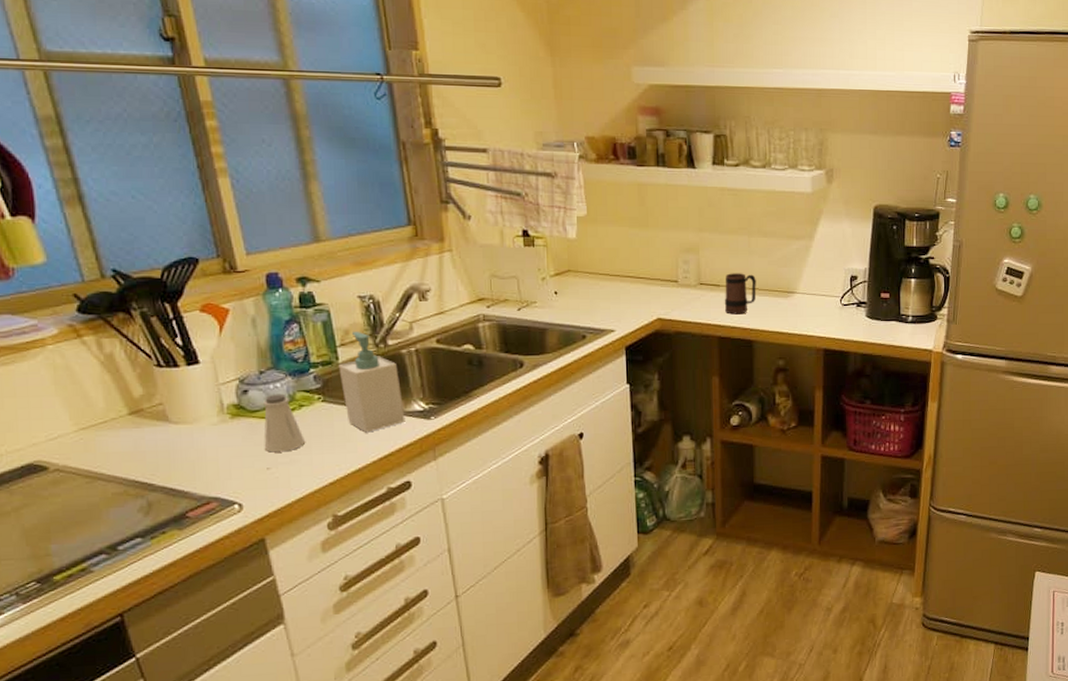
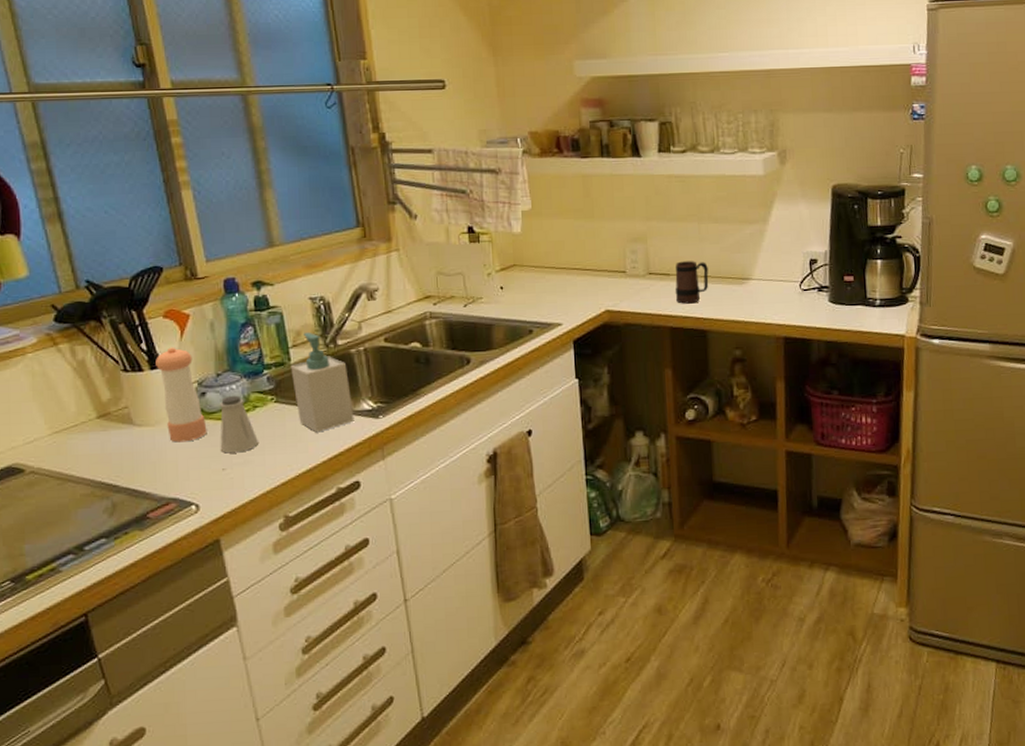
pepper shaker: none [192,343,250,441] -> present [156,347,207,443]

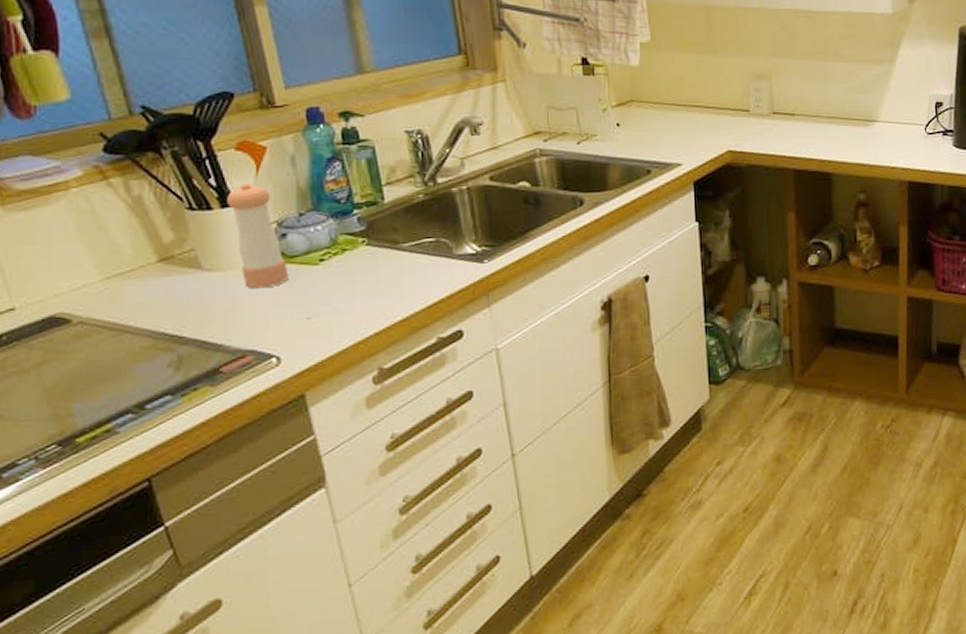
saltshaker: present [220,395,258,454] -> none [303,237,348,301]
soap bottle: present [290,333,355,433] -> none [384,169,457,278]
mug: present [675,261,709,304] -> none [799,101,834,146]

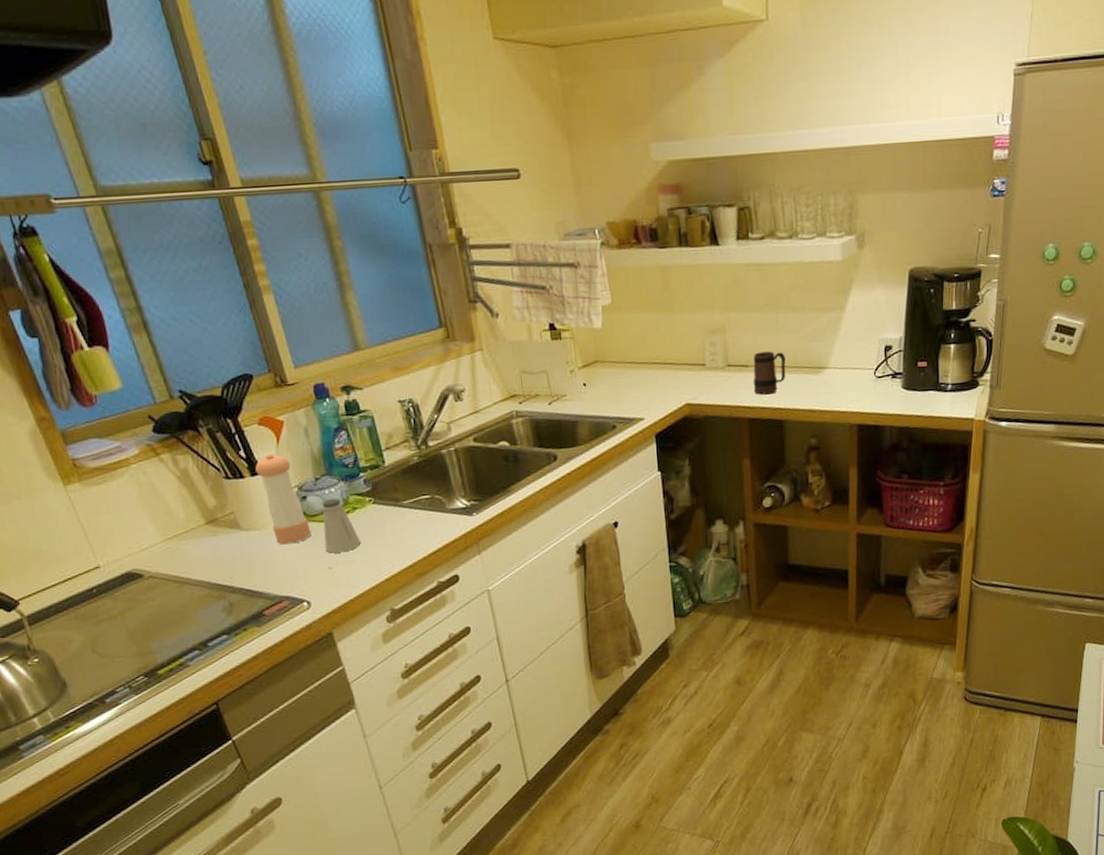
saltshaker: none [303,237,348,301] -> present [321,498,361,553]
mug: none [799,101,834,146] -> present [753,351,786,395]

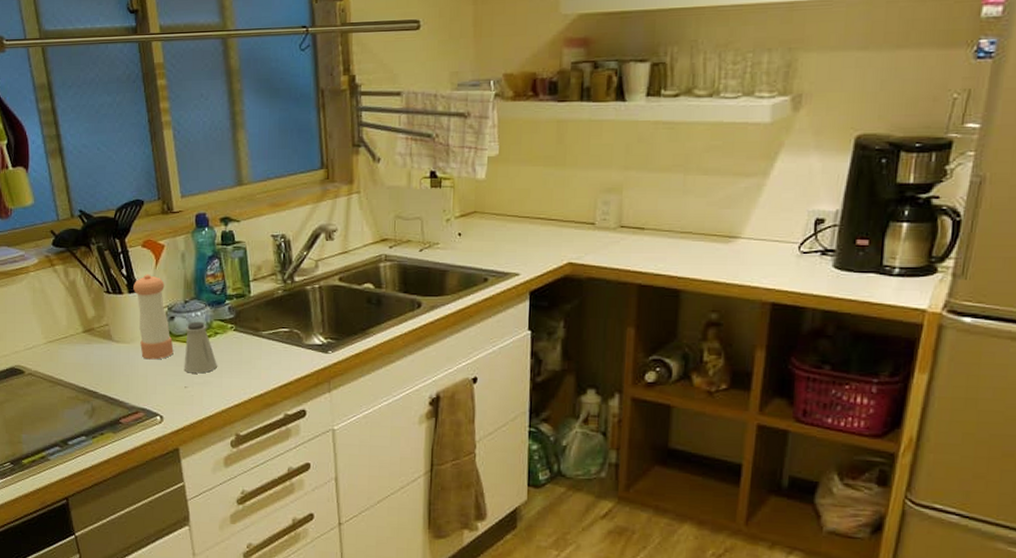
mug: present [753,351,786,395] -> none [648,215,690,261]

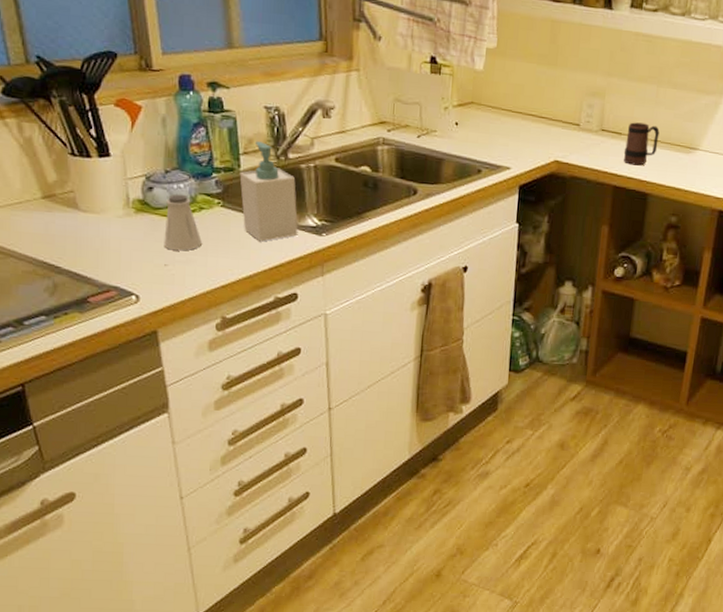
pepper shaker: present [133,274,174,360] -> none [104,137,152,234]
soap bottle: none [250,268,305,362] -> present [239,141,298,242]
mug: none [648,215,690,261] -> present [623,122,660,166]

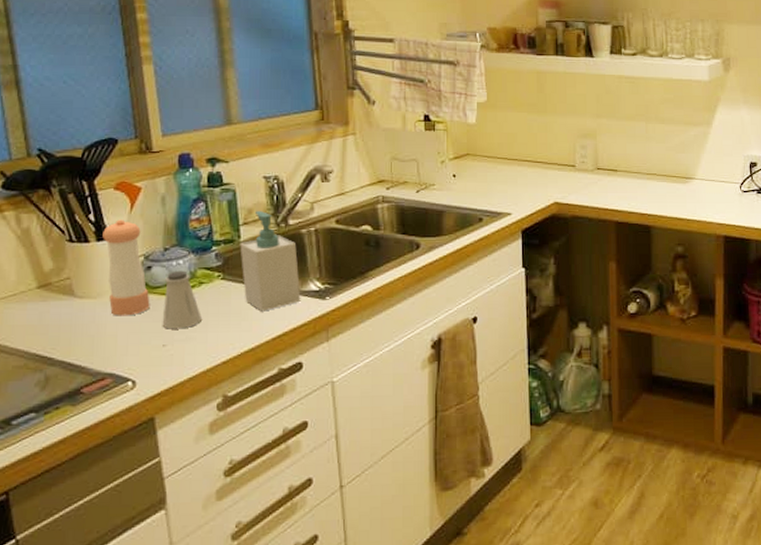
pepper shaker: none [104,137,152,234] -> present [102,219,150,316]
mug: present [623,122,660,166] -> none [621,158,654,200]

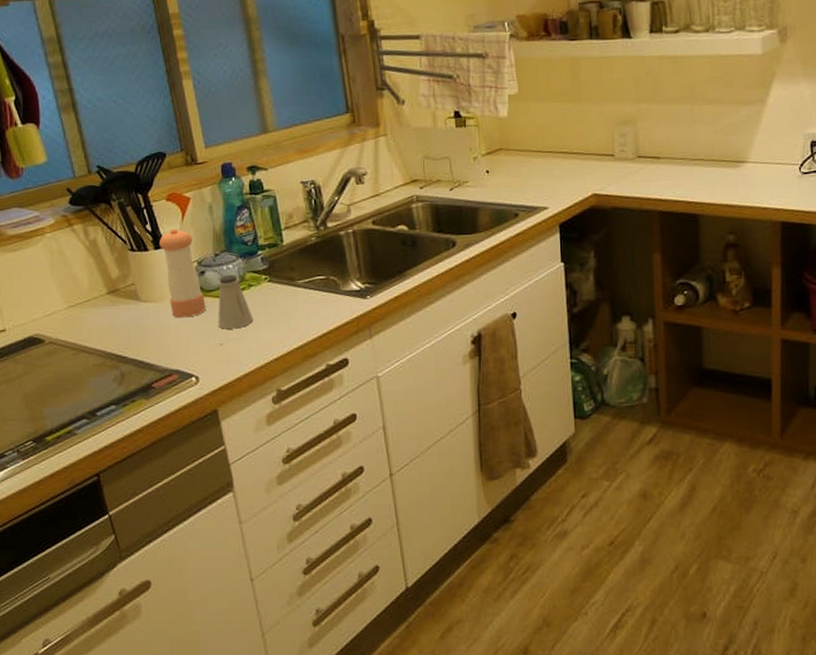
soap bottle: present [240,211,301,312] -> none [283,215,343,311]

